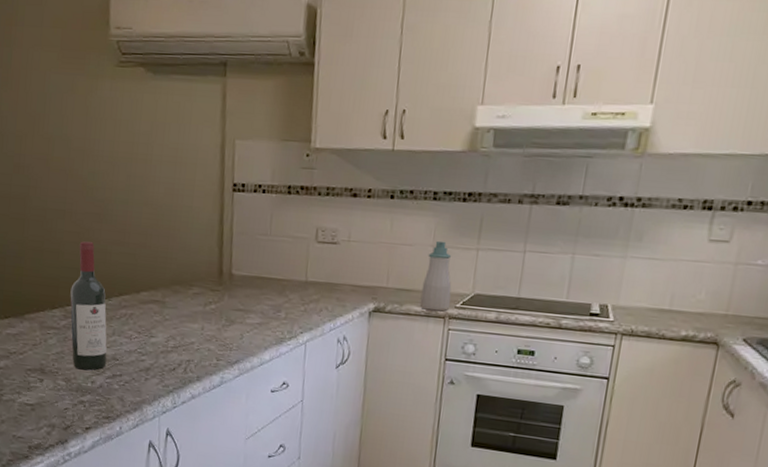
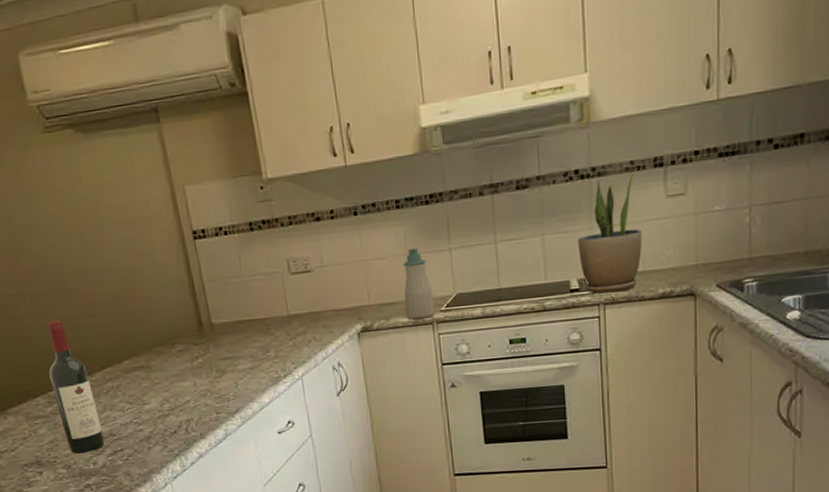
potted plant: none [605,206,685,326] -> present [578,168,643,294]

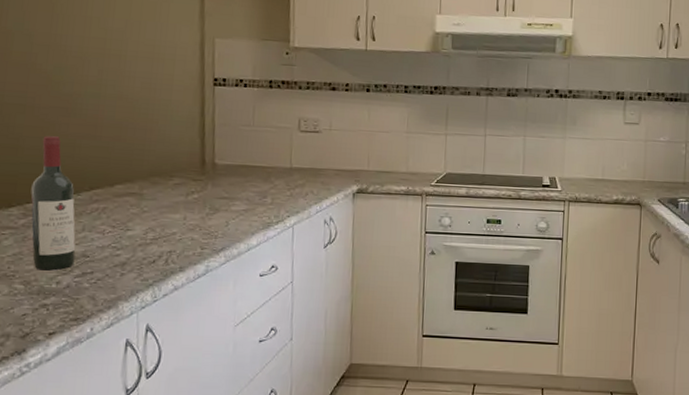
soap bottle: present [403,247,436,320] -> none [399,127,427,190]
potted plant: present [578,168,643,294] -> none [552,97,604,193]

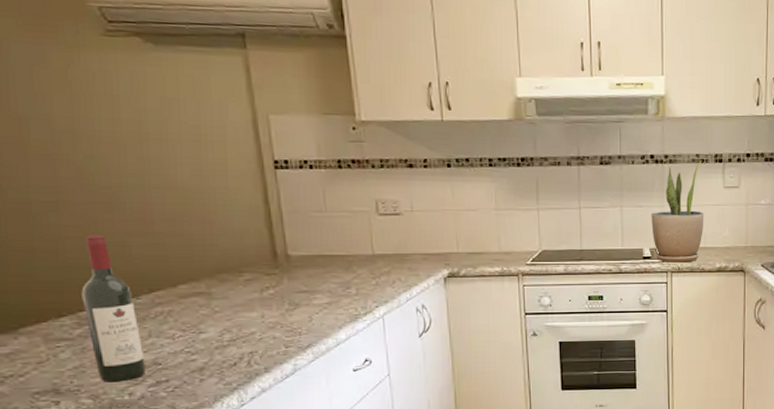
potted plant: none [552,97,604,193] -> present [651,160,704,263]

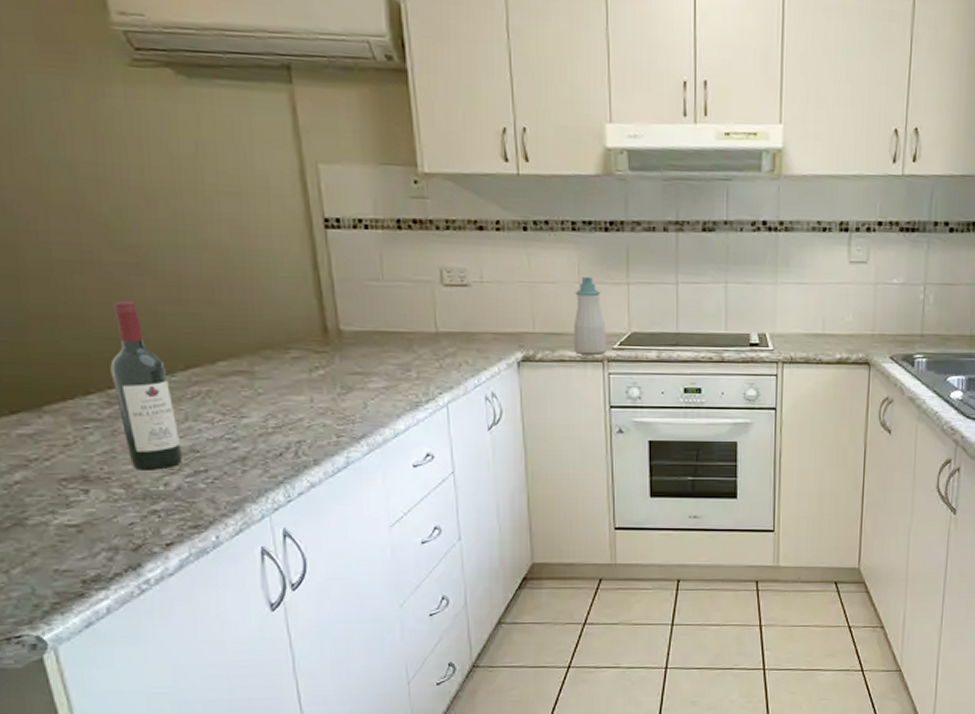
soap bottle: none [492,204,522,270] -> present [573,276,607,355]
potted plant: present [651,160,704,263] -> none [761,229,825,352]

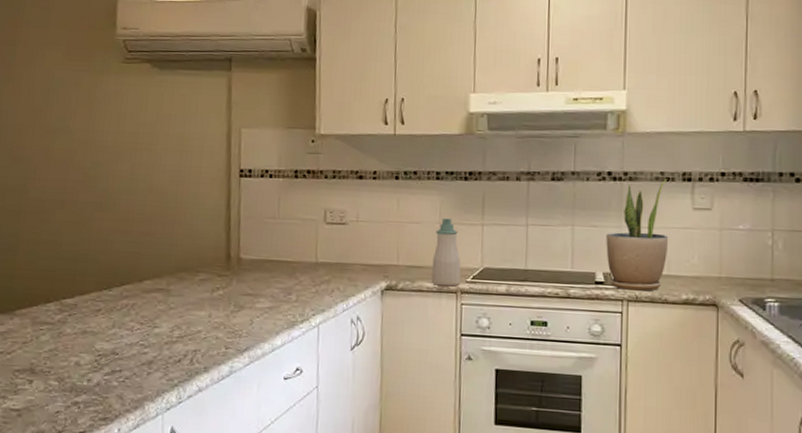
wine bottle: present [110,301,182,470] -> none [66,231,106,368]
potted plant: none [761,229,825,352] -> present [606,179,669,291]

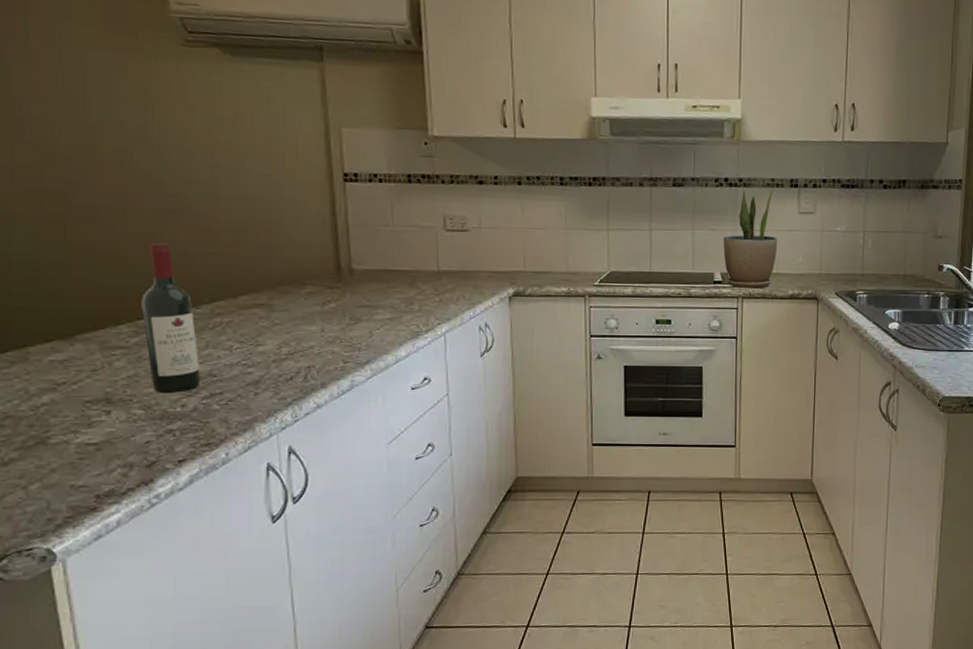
wine bottle: none [66,231,106,368] -> present [141,243,200,393]
soap bottle: present [431,217,462,287] -> none [559,223,589,291]

